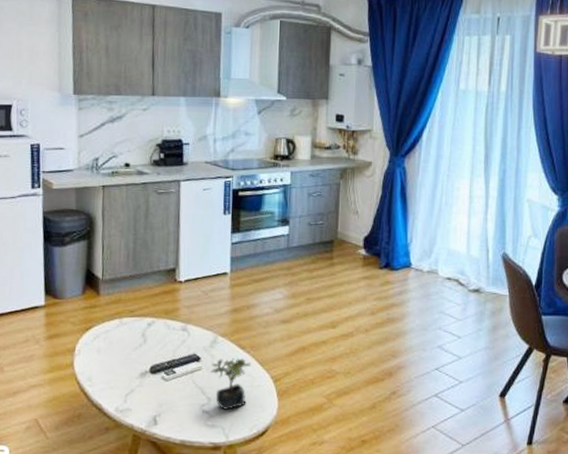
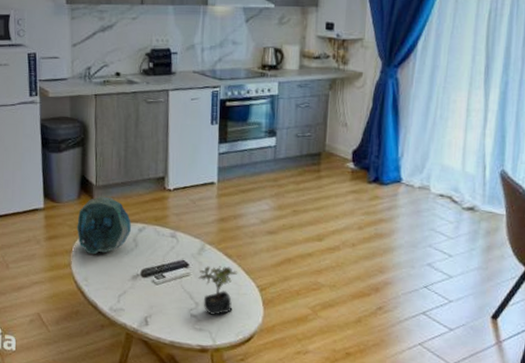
decorative bowl: none [80,291,140,353] -> present [77,197,131,255]

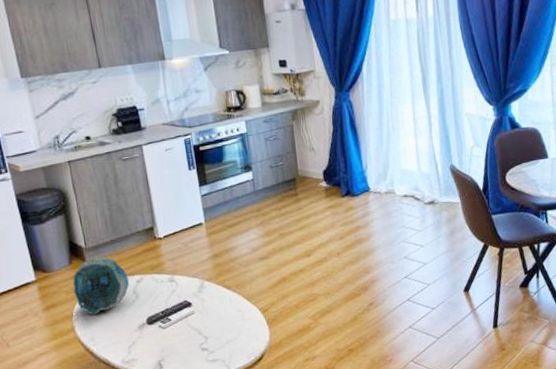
succulent plant: present [198,266,238,316] -> none [203,297,241,345]

